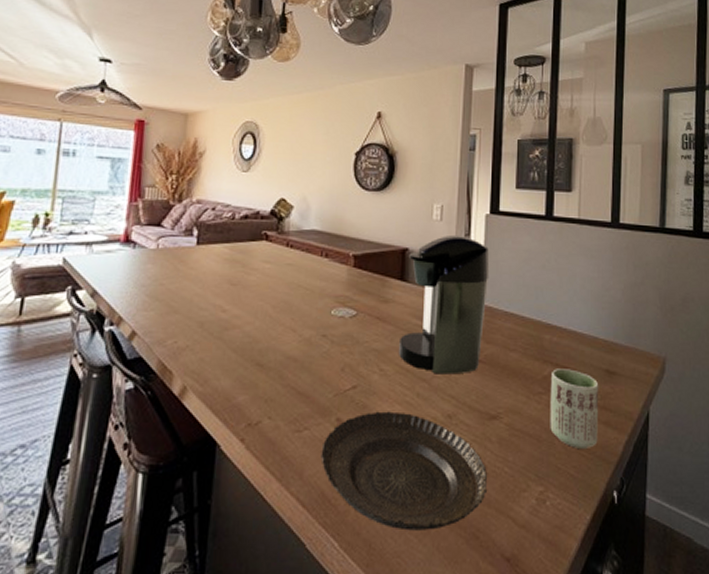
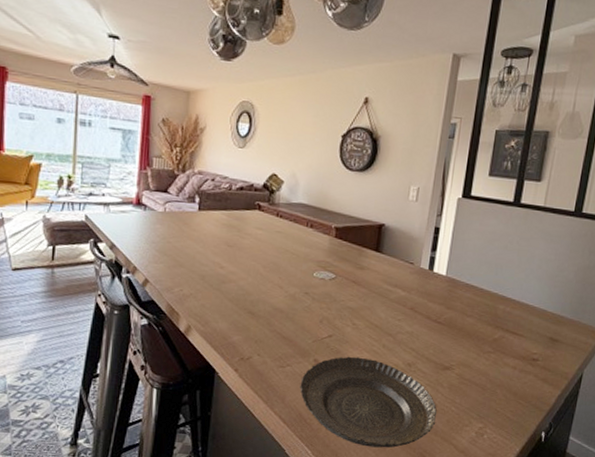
coffee maker: present [399,234,490,375] -> none [370,214,457,332]
cup: present [550,369,599,448] -> none [494,333,542,398]

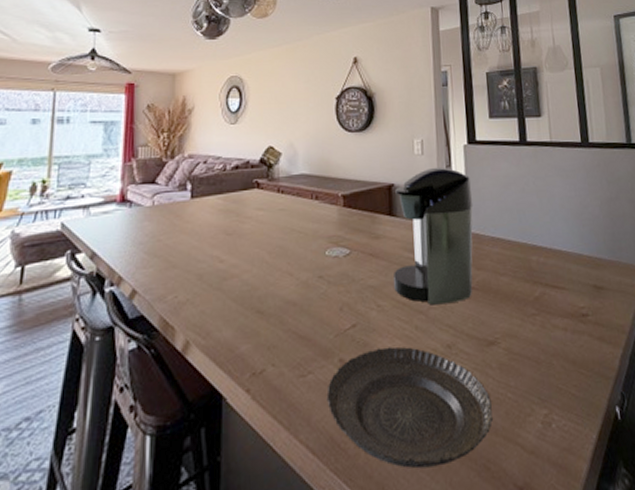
coffee maker: none [370,214,457,332] -> present [394,167,473,305]

